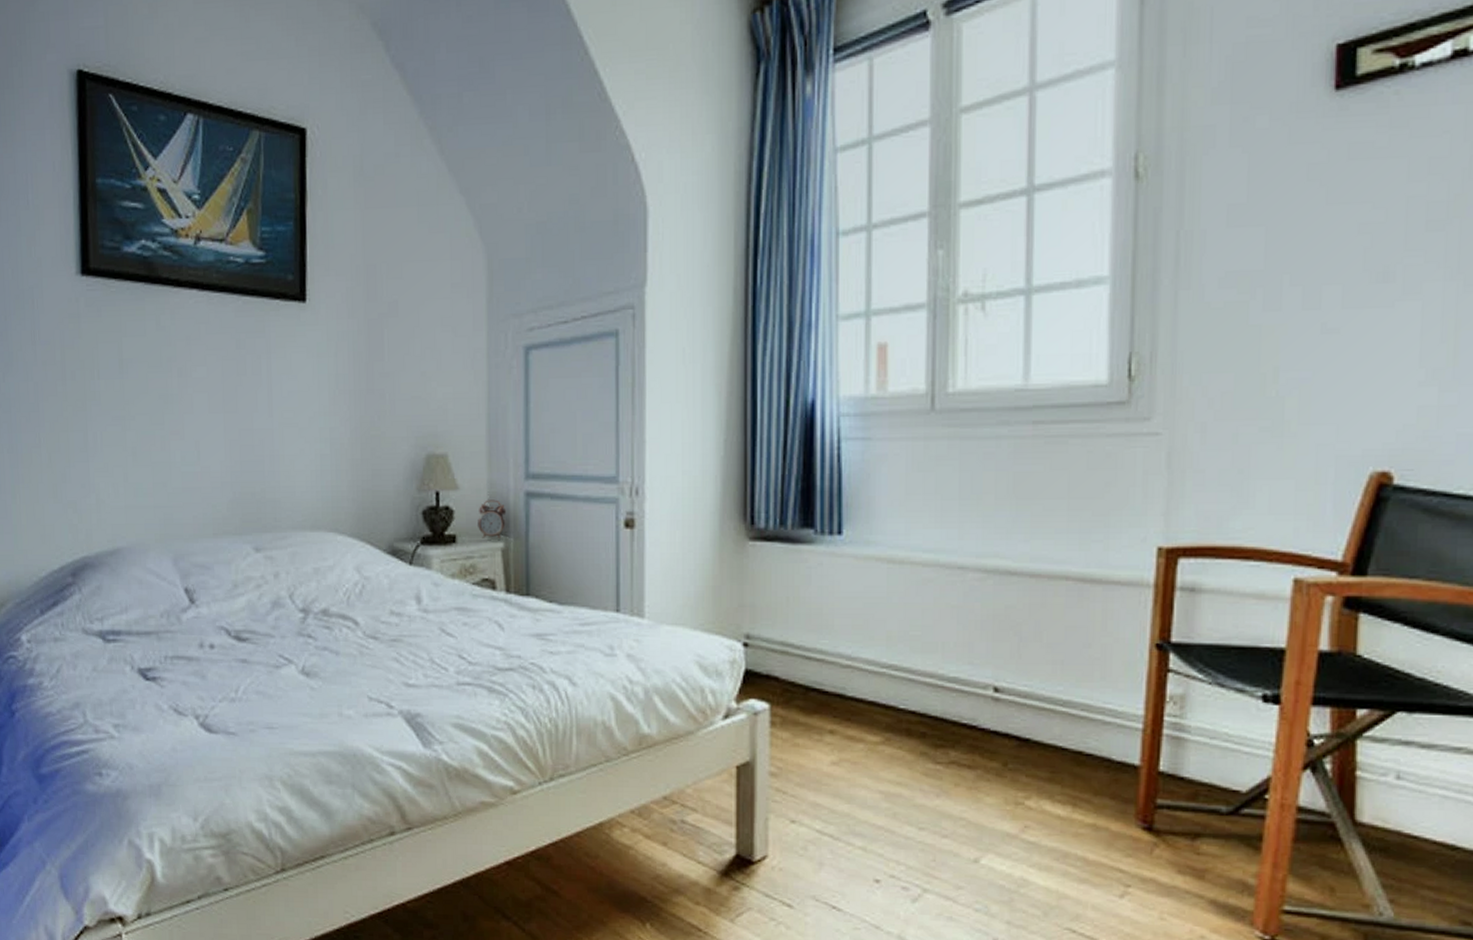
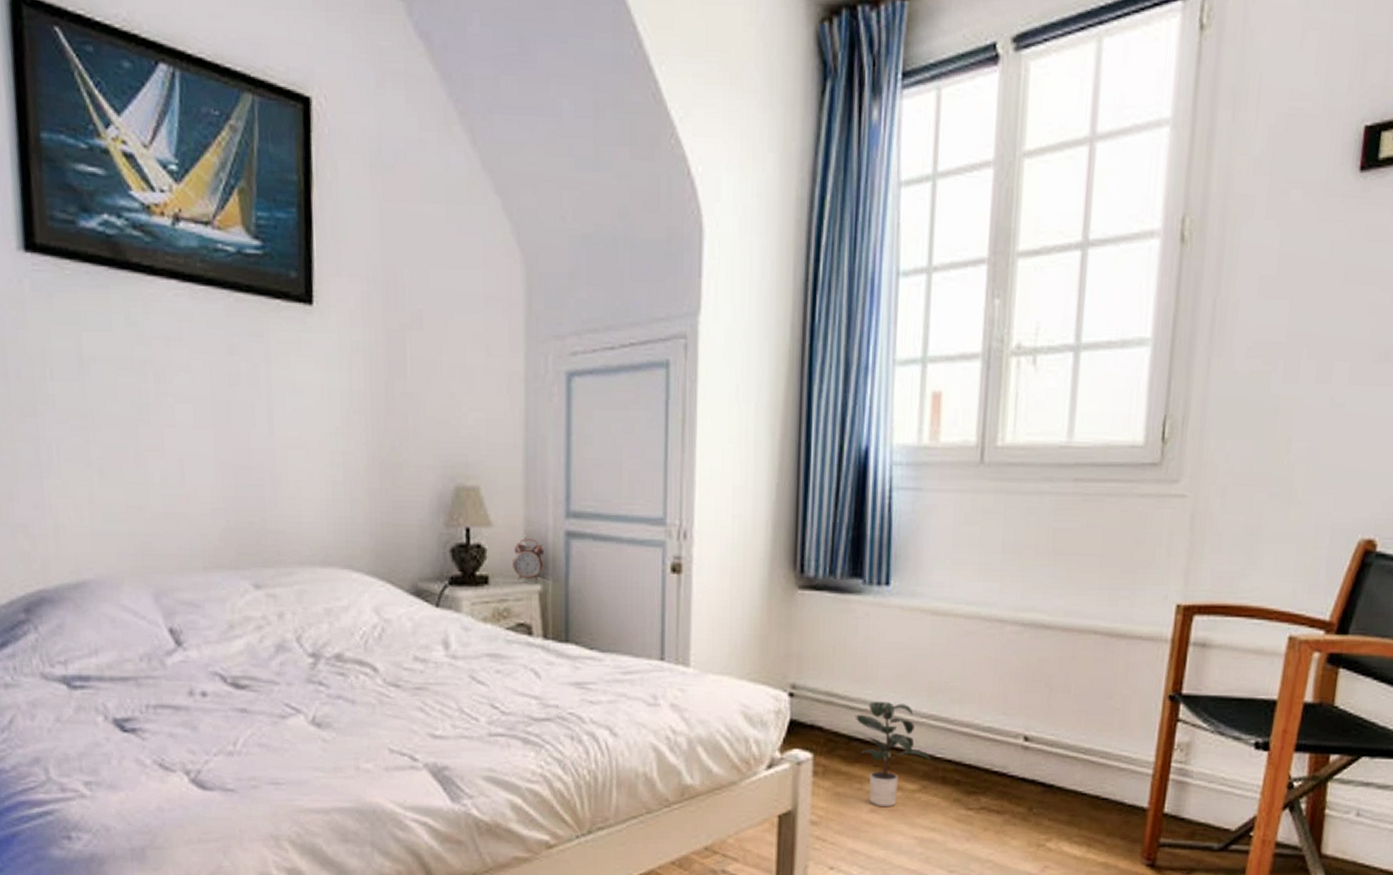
potted plant: none [811,650,894,760] -> present [854,701,932,808]

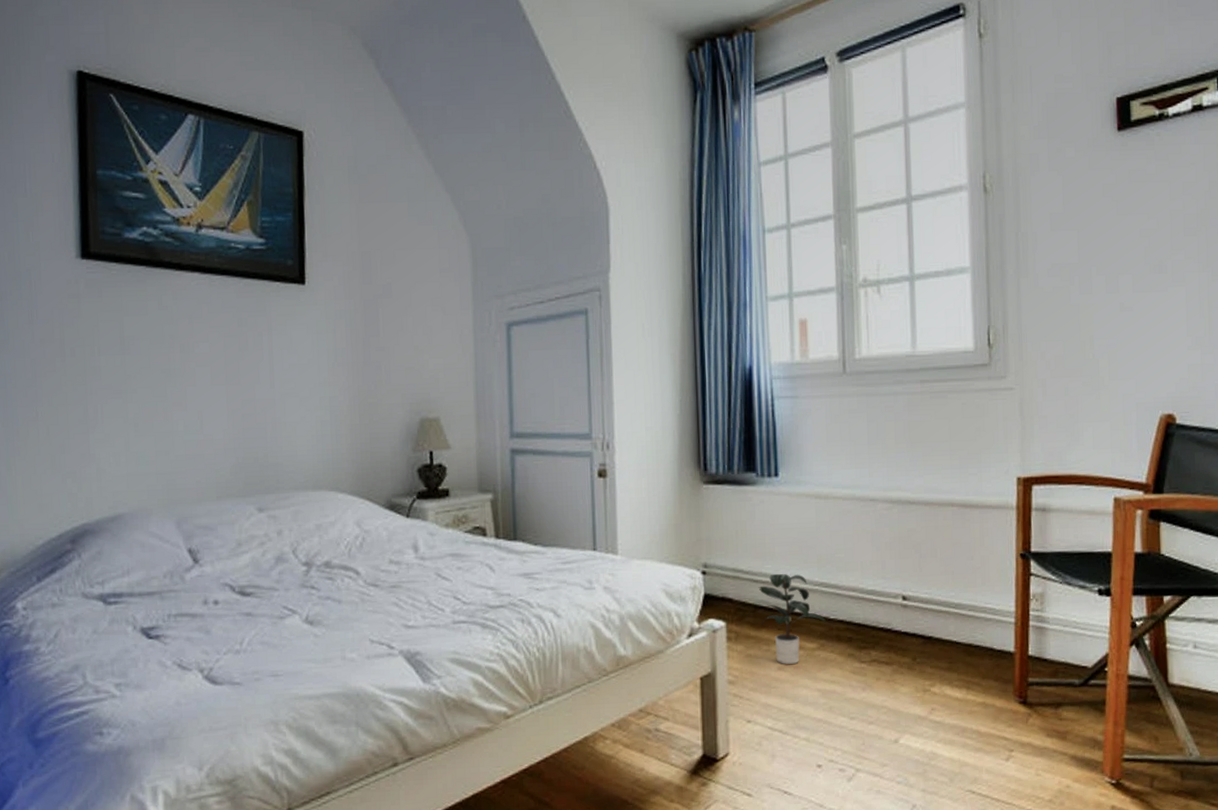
alarm clock: present [513,538,545,582] -> none [468,457,495,492]

